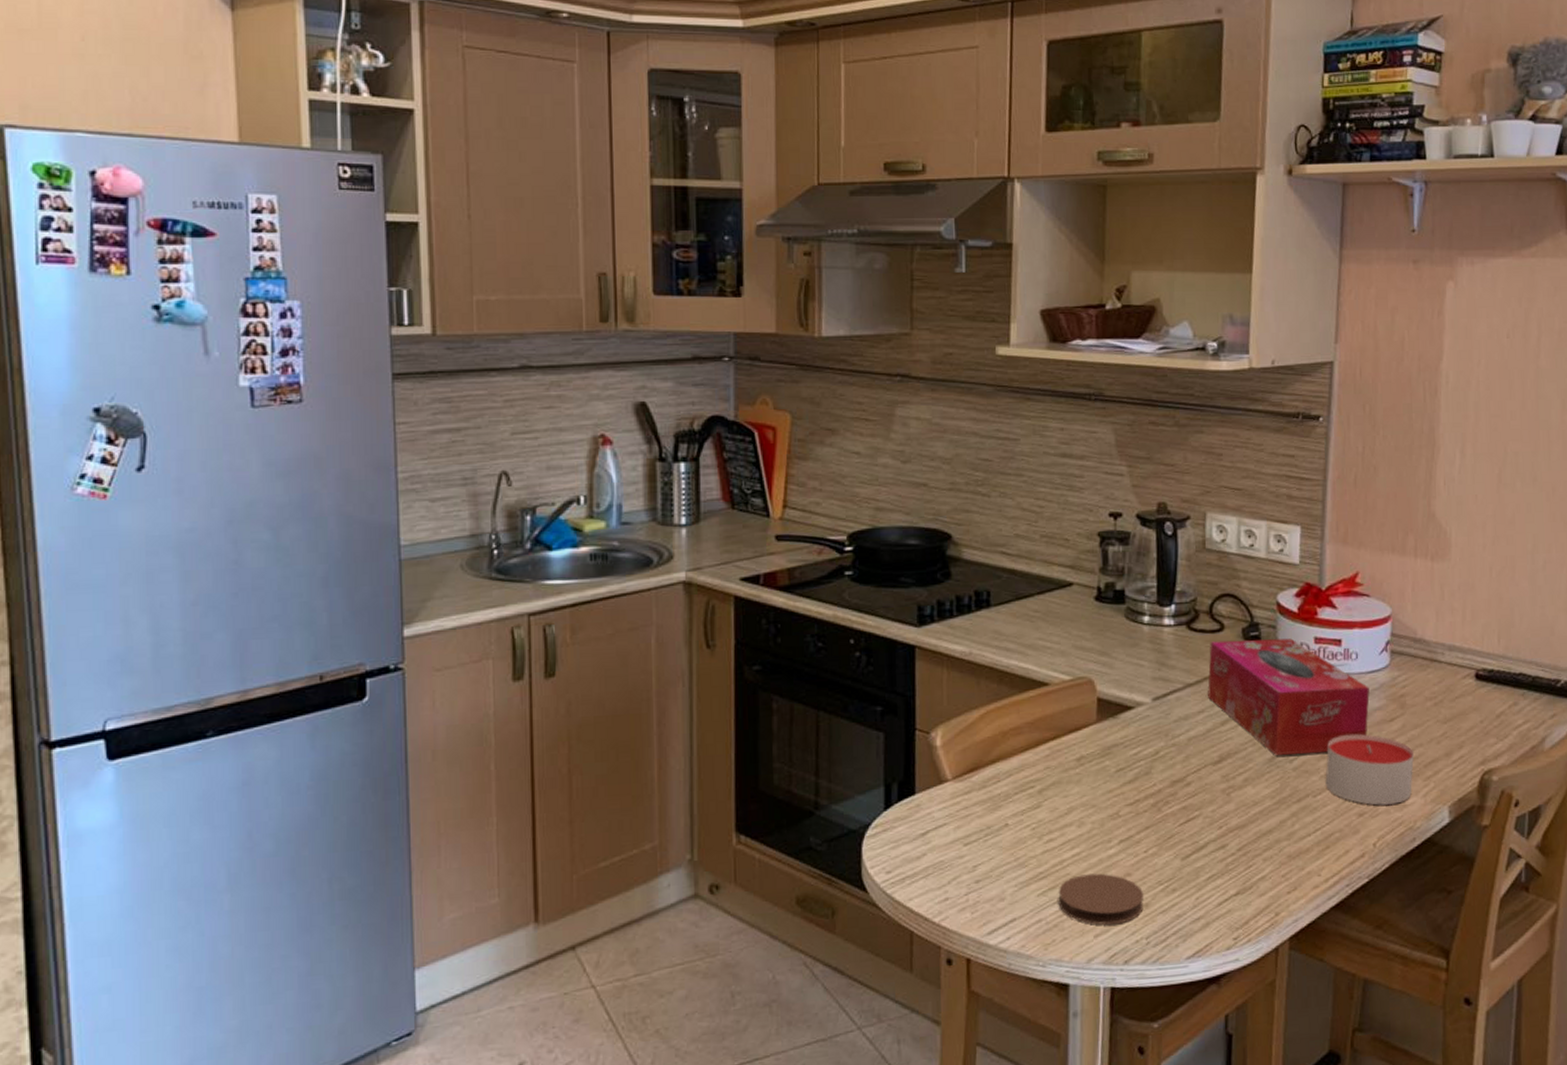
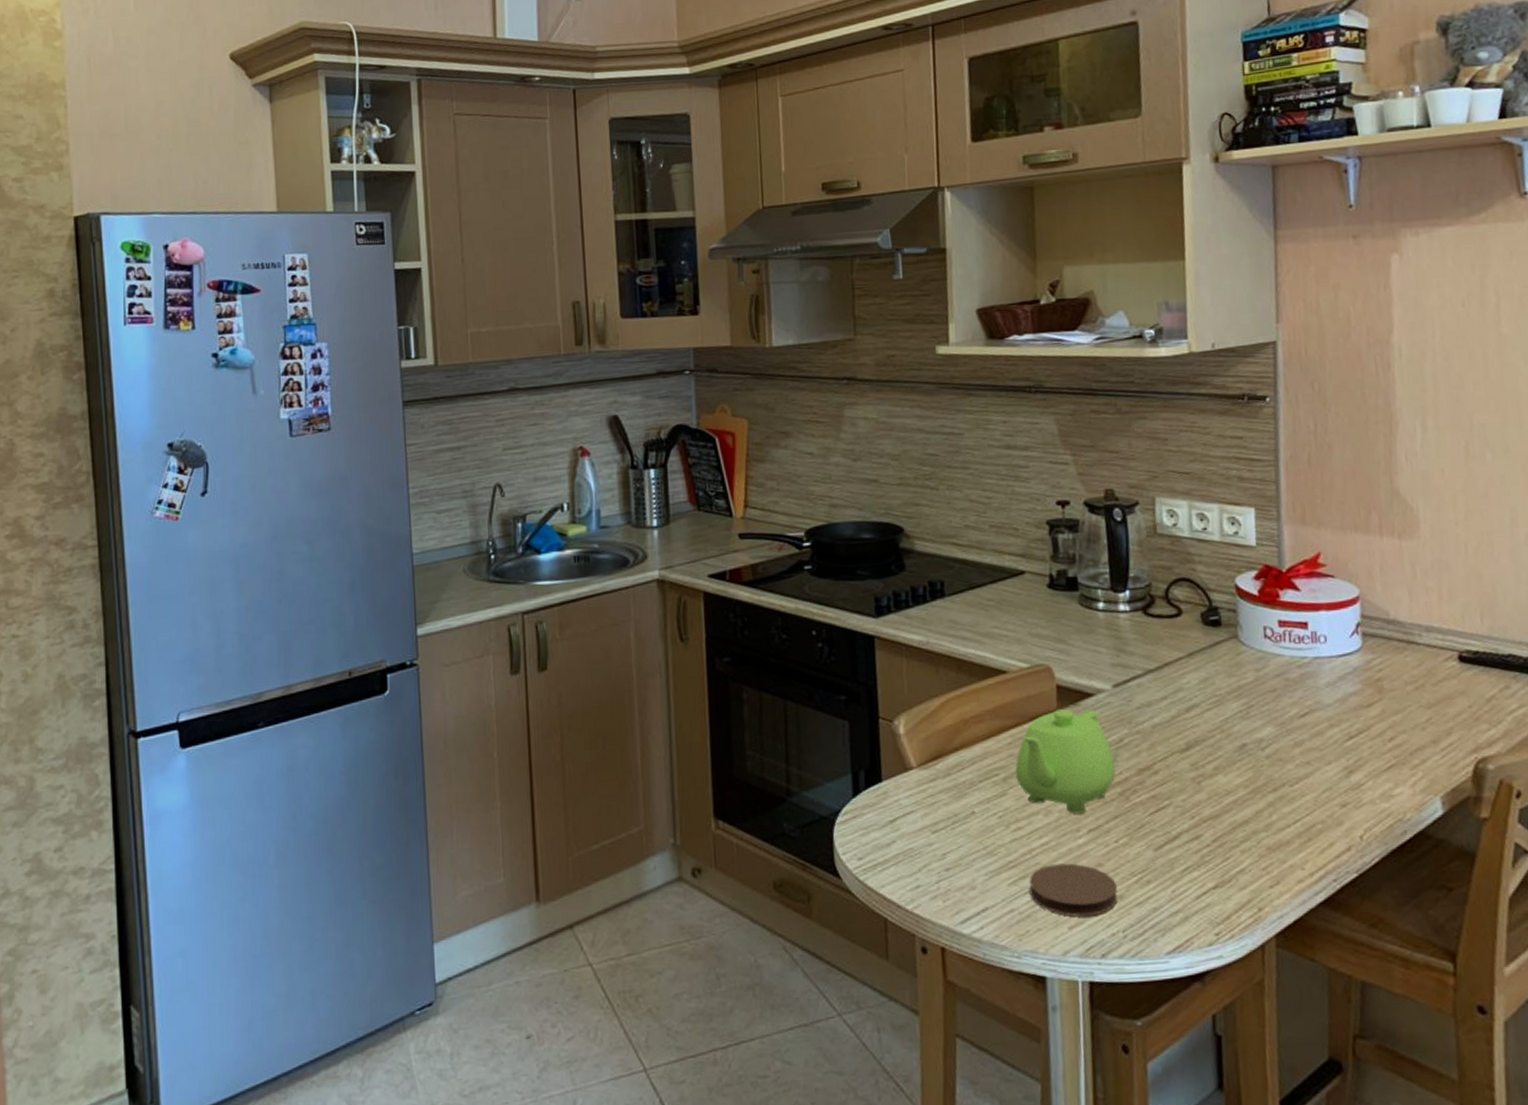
teapot: none [1051,722,1149,826] -> present [1015,709,1116,814]
tissue box: present [1208,638,1370,755] -> none [1168,622,1344,743]
candle: present [1325,734,1414,806] -> none [1301,720,1398,796]

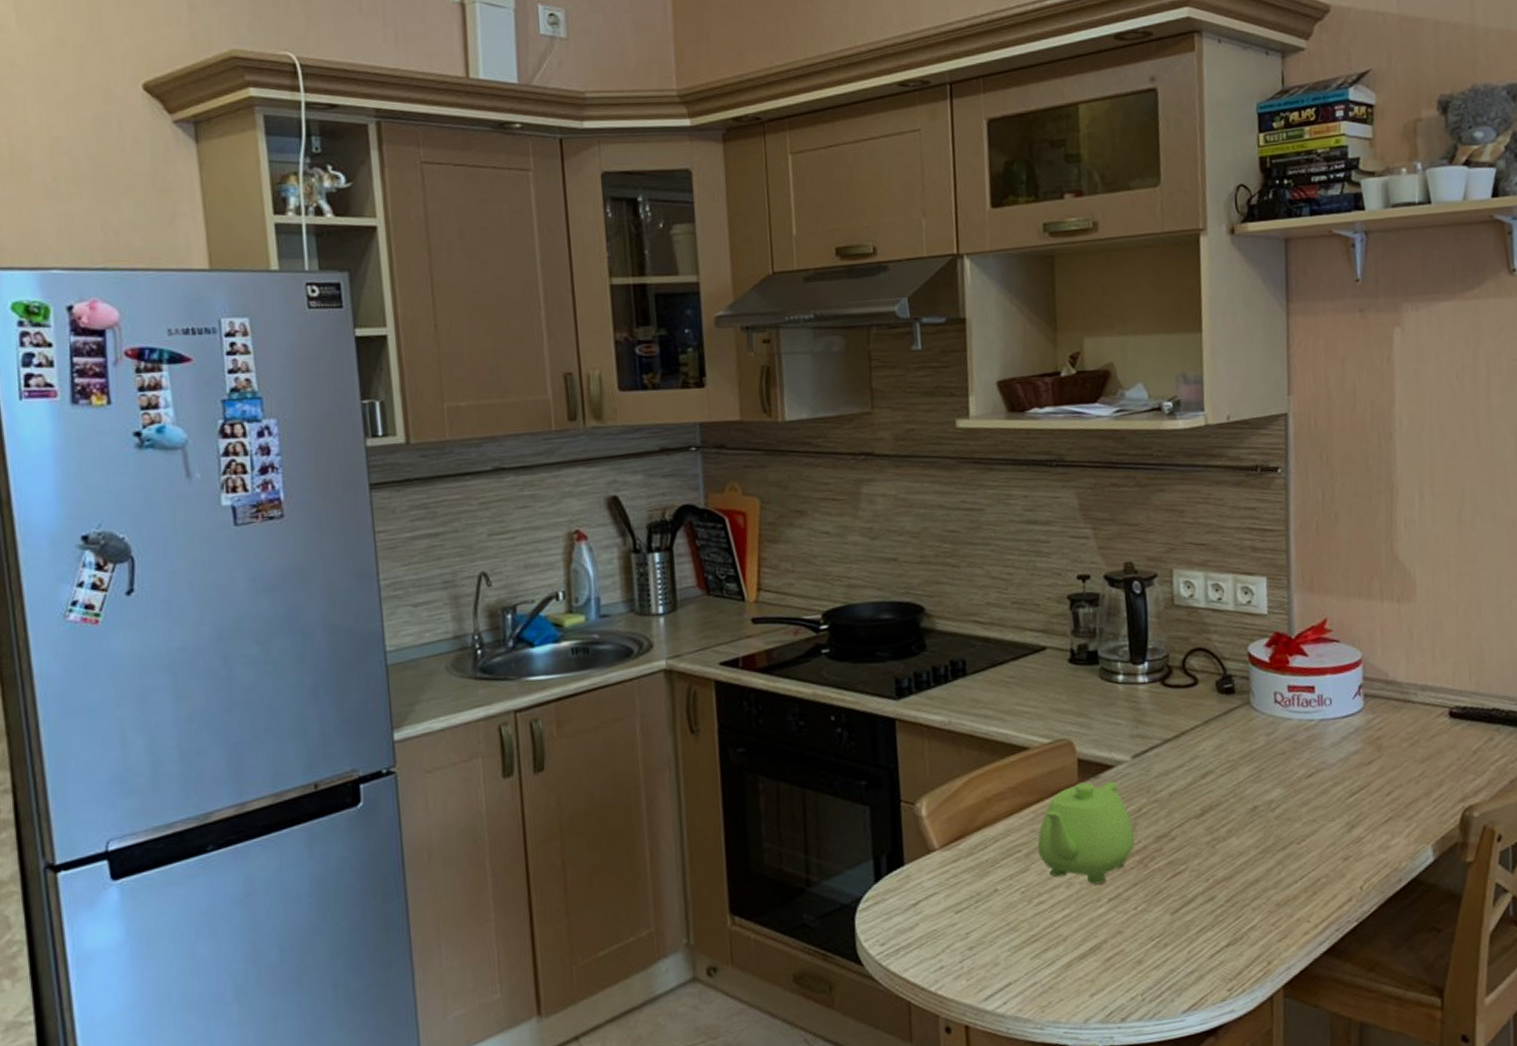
coaster: present [1029,863,1118,917] -> none [1052,932,1137,984]

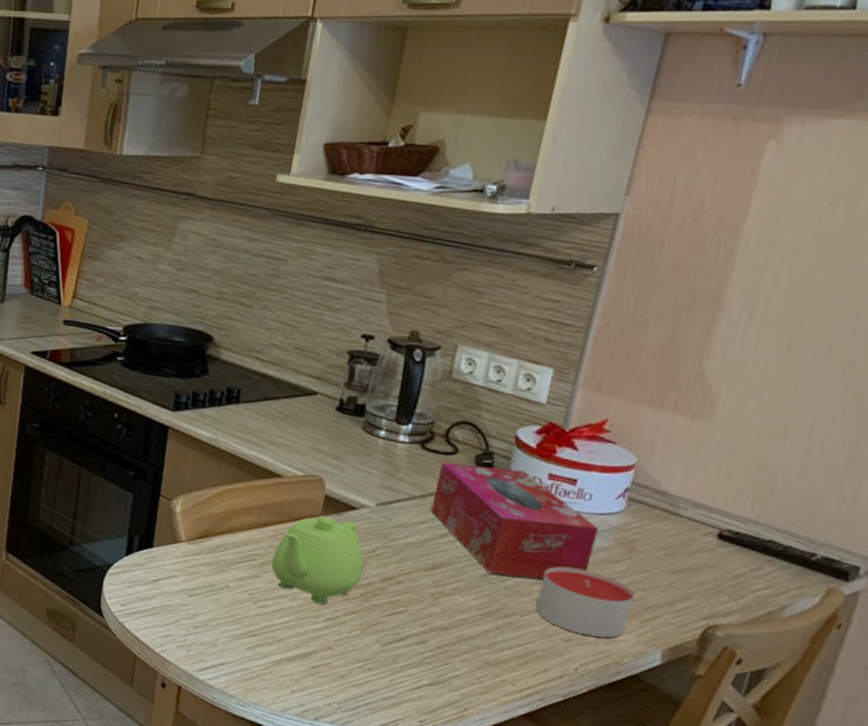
tissue box: none [1185,688,1347,805] -> present [431,462,598,580]
candle: none [1308,778,1395,849] -> present [535,566,634,638]

